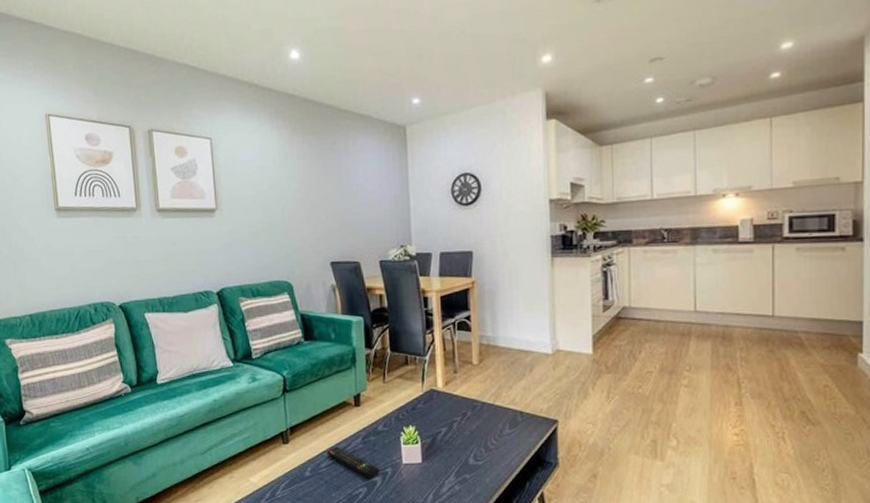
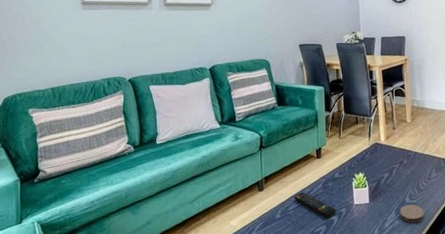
coaster: none [461,467,493,488] -> present [399,205,425,223]

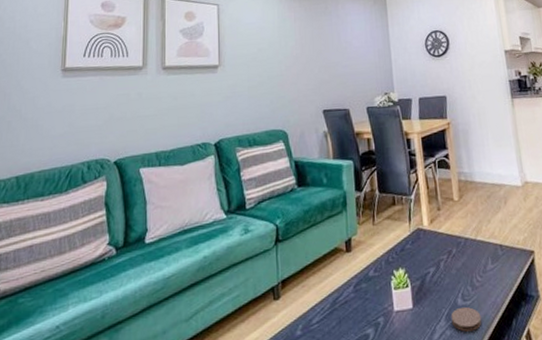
remote control: present [294,192,336,217] -> none [318,298,372,330]

